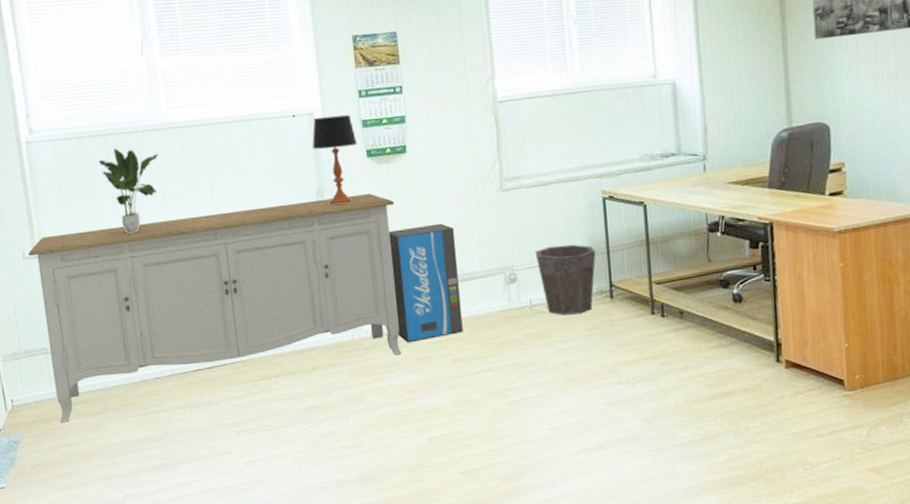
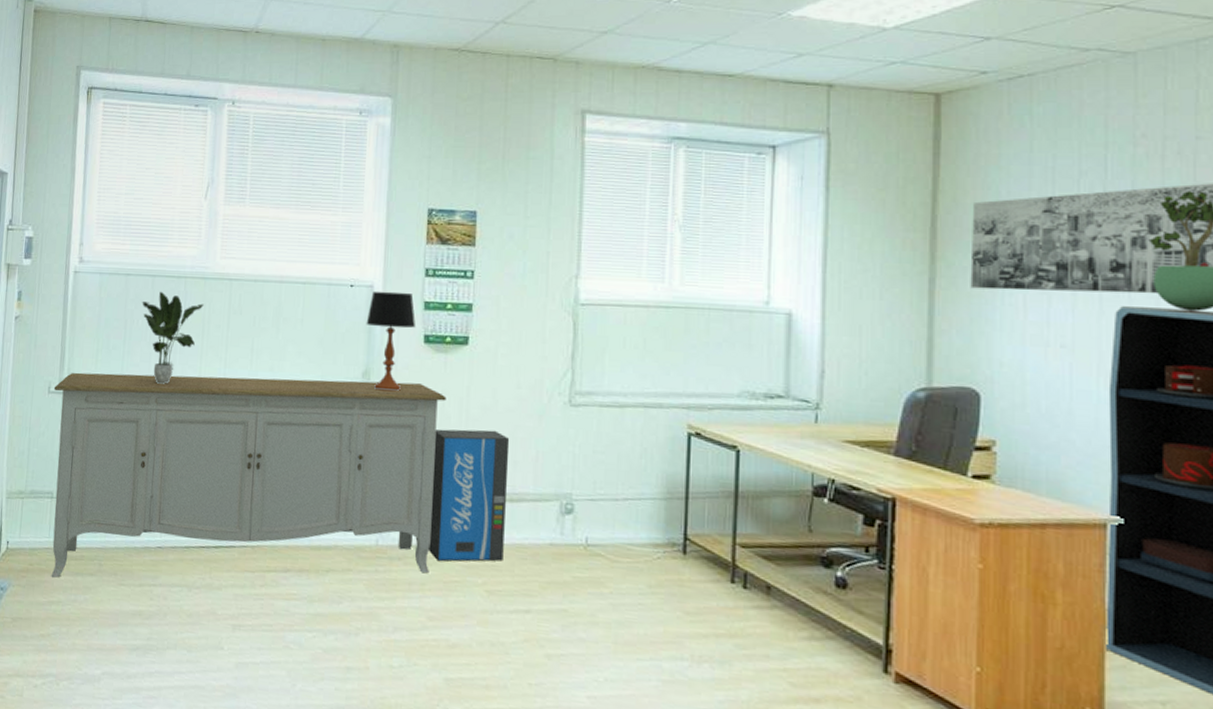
waste bin: present [535,244,596,315] -> none [599,479,672,566]

